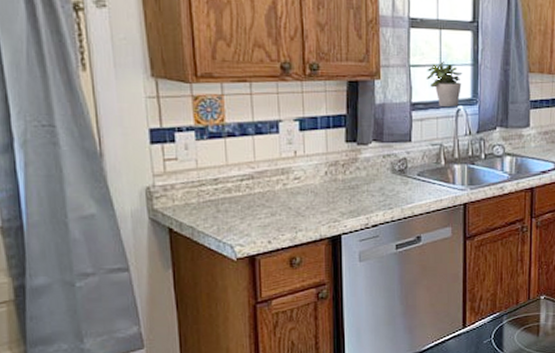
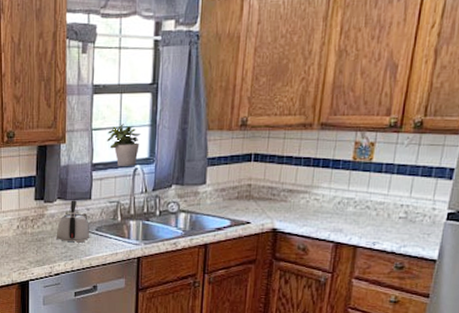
kettle: none [372,142,411,189] -> present [56,200,90,243]

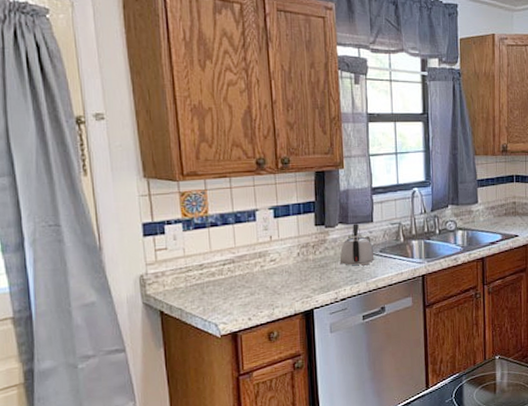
potted plant: present [107,124,141,166] -> none [384,150,416,189]

